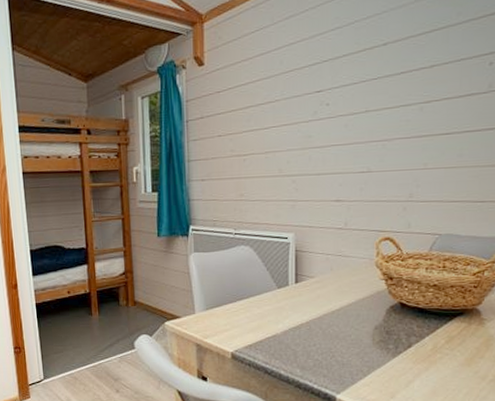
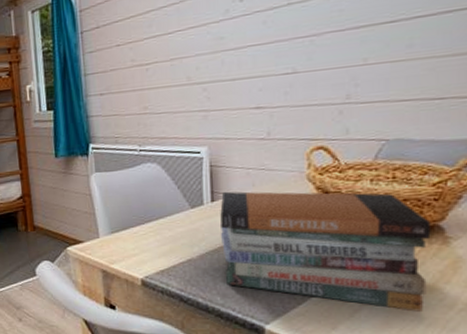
book stack: none [301,274,471,382] -> present [220,191,431,312]

